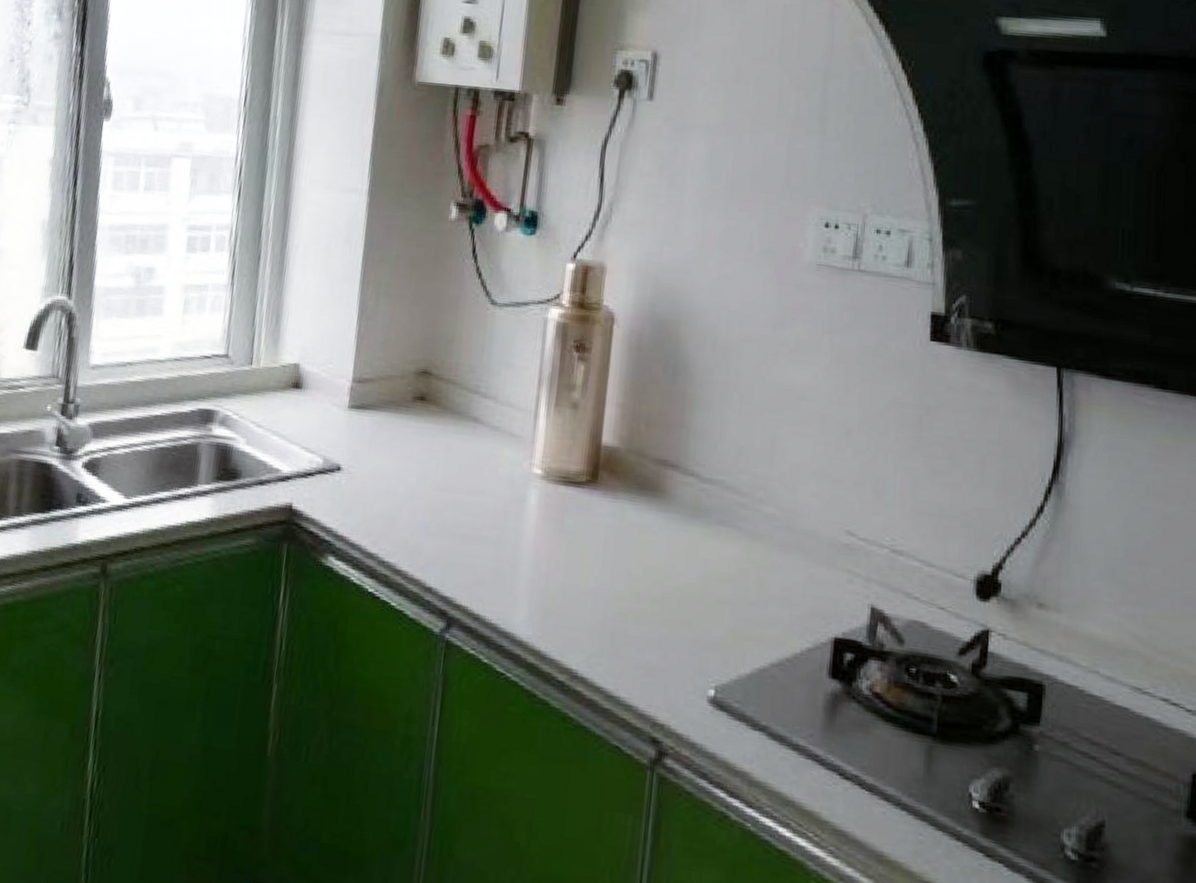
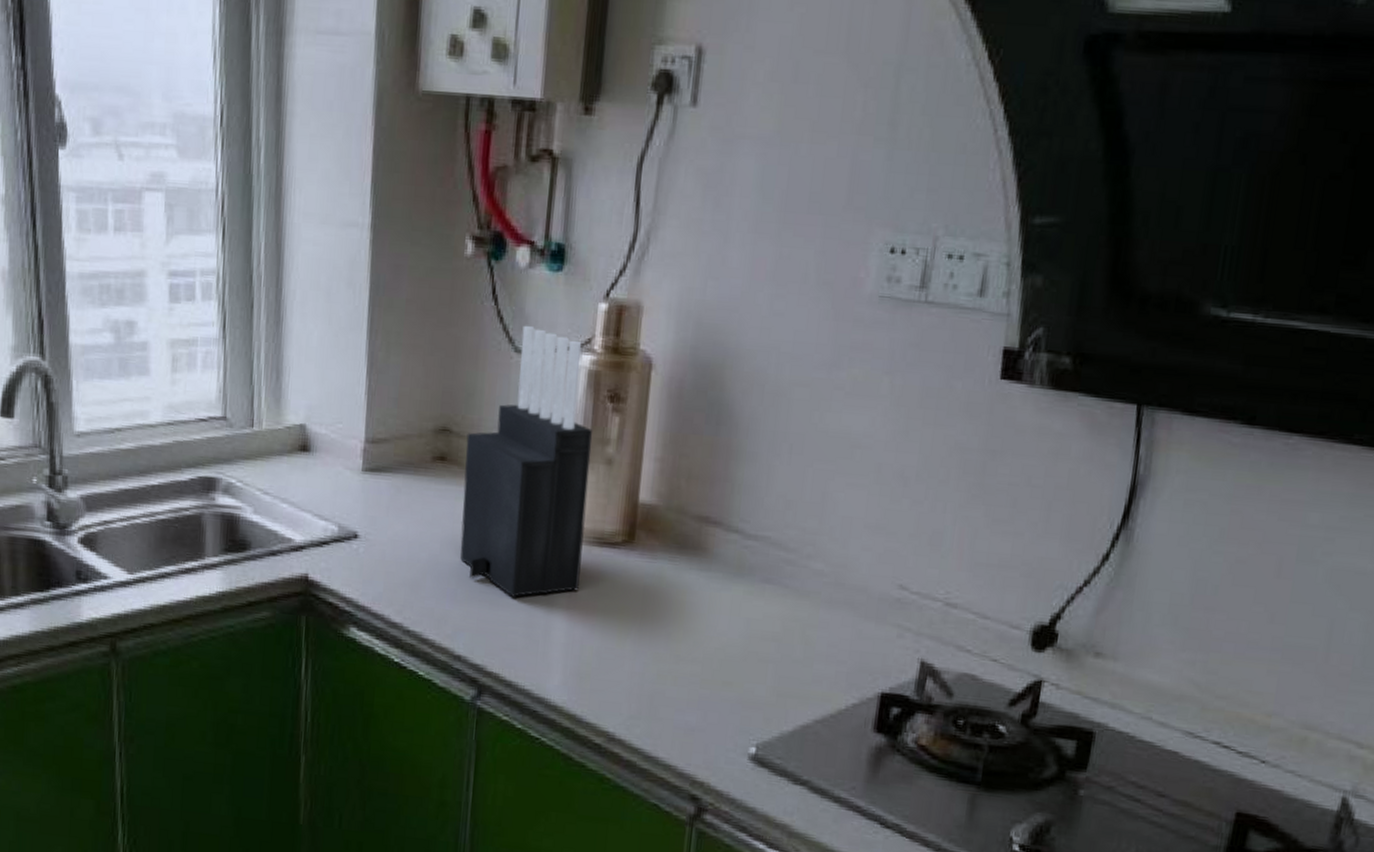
knife block: none [435,281,560,532] -> present [460,325,592,597]

